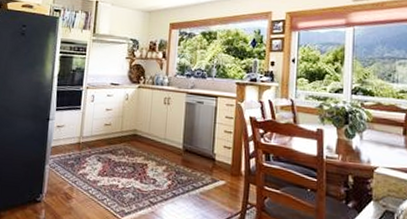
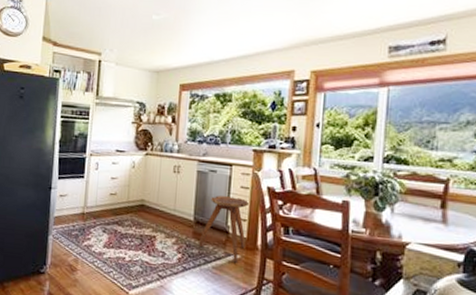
stool: none [188,125,233,188] -> present [199,195,249,263]

